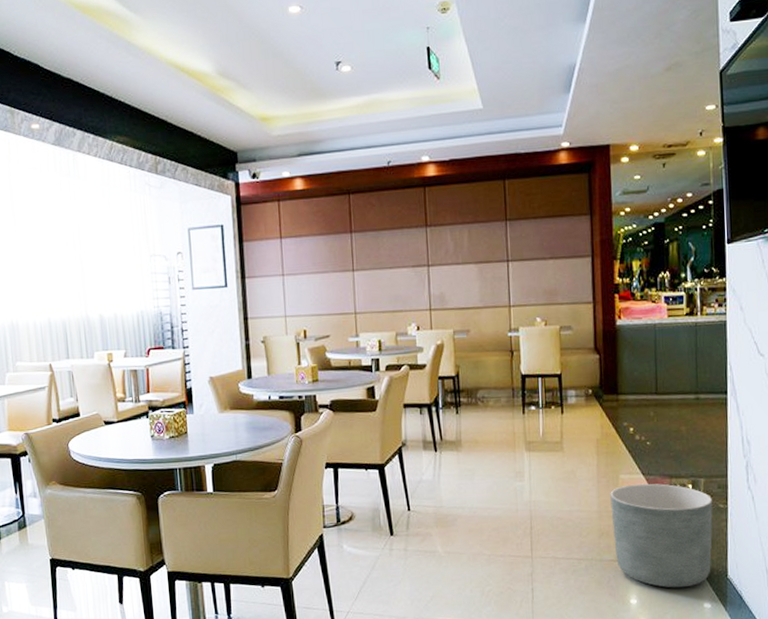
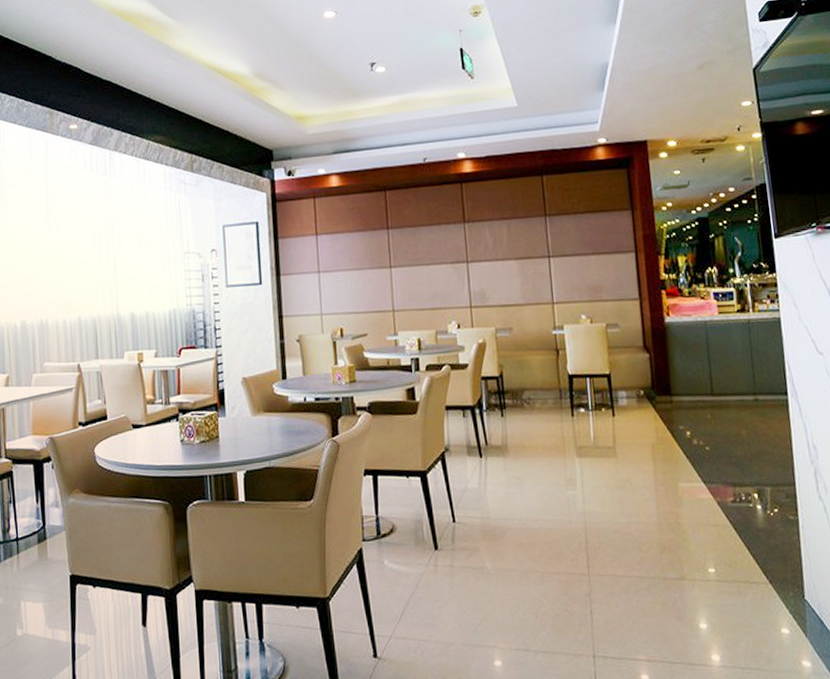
planter: present [610,483,713,588] -> none [669,492,786,611]

